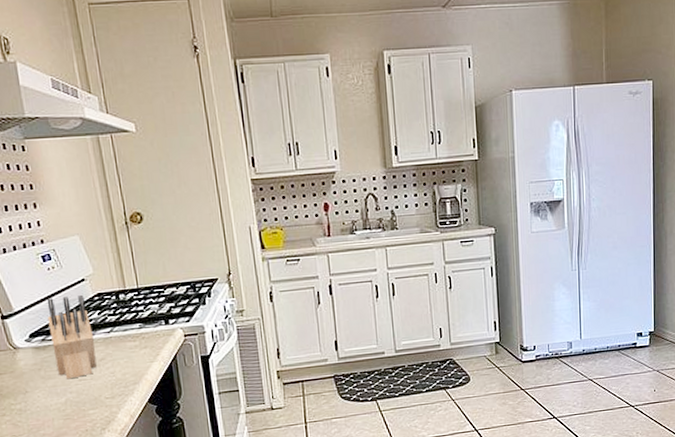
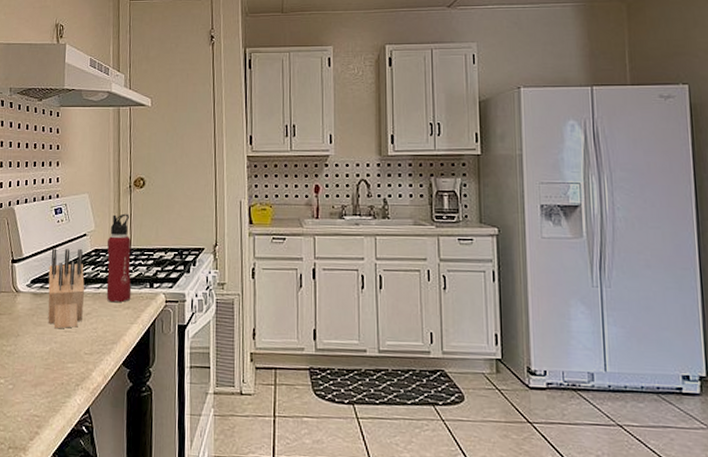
water bottle: none [109,252,147,344] -> present [106,213,132,302]

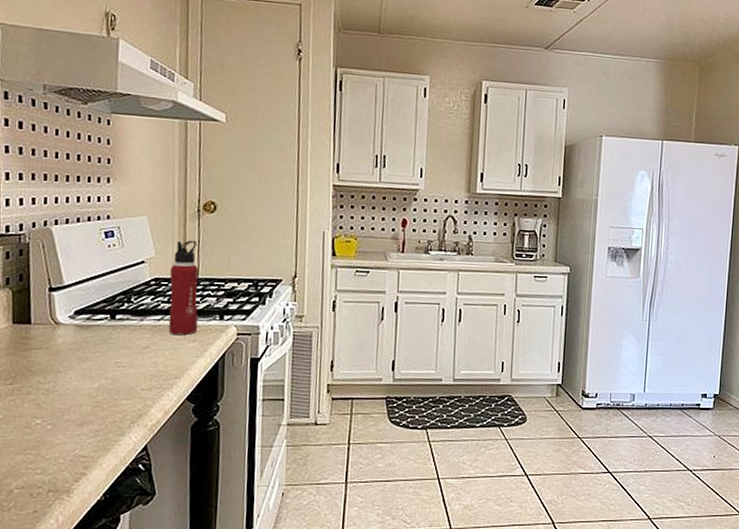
knife block: present [48,248,85,329] -> none [96,276,142,364]

